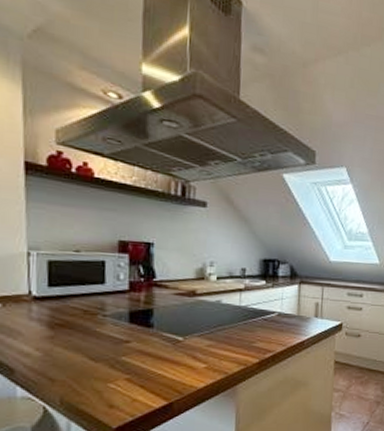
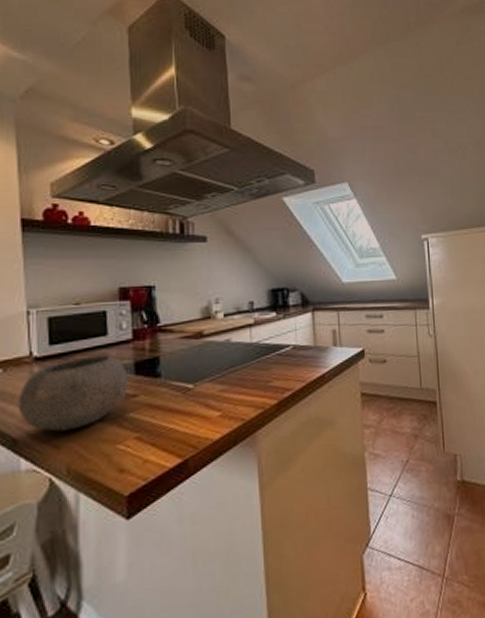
bowl: none [15,301,123,366] -> present [17,355,128,432]

